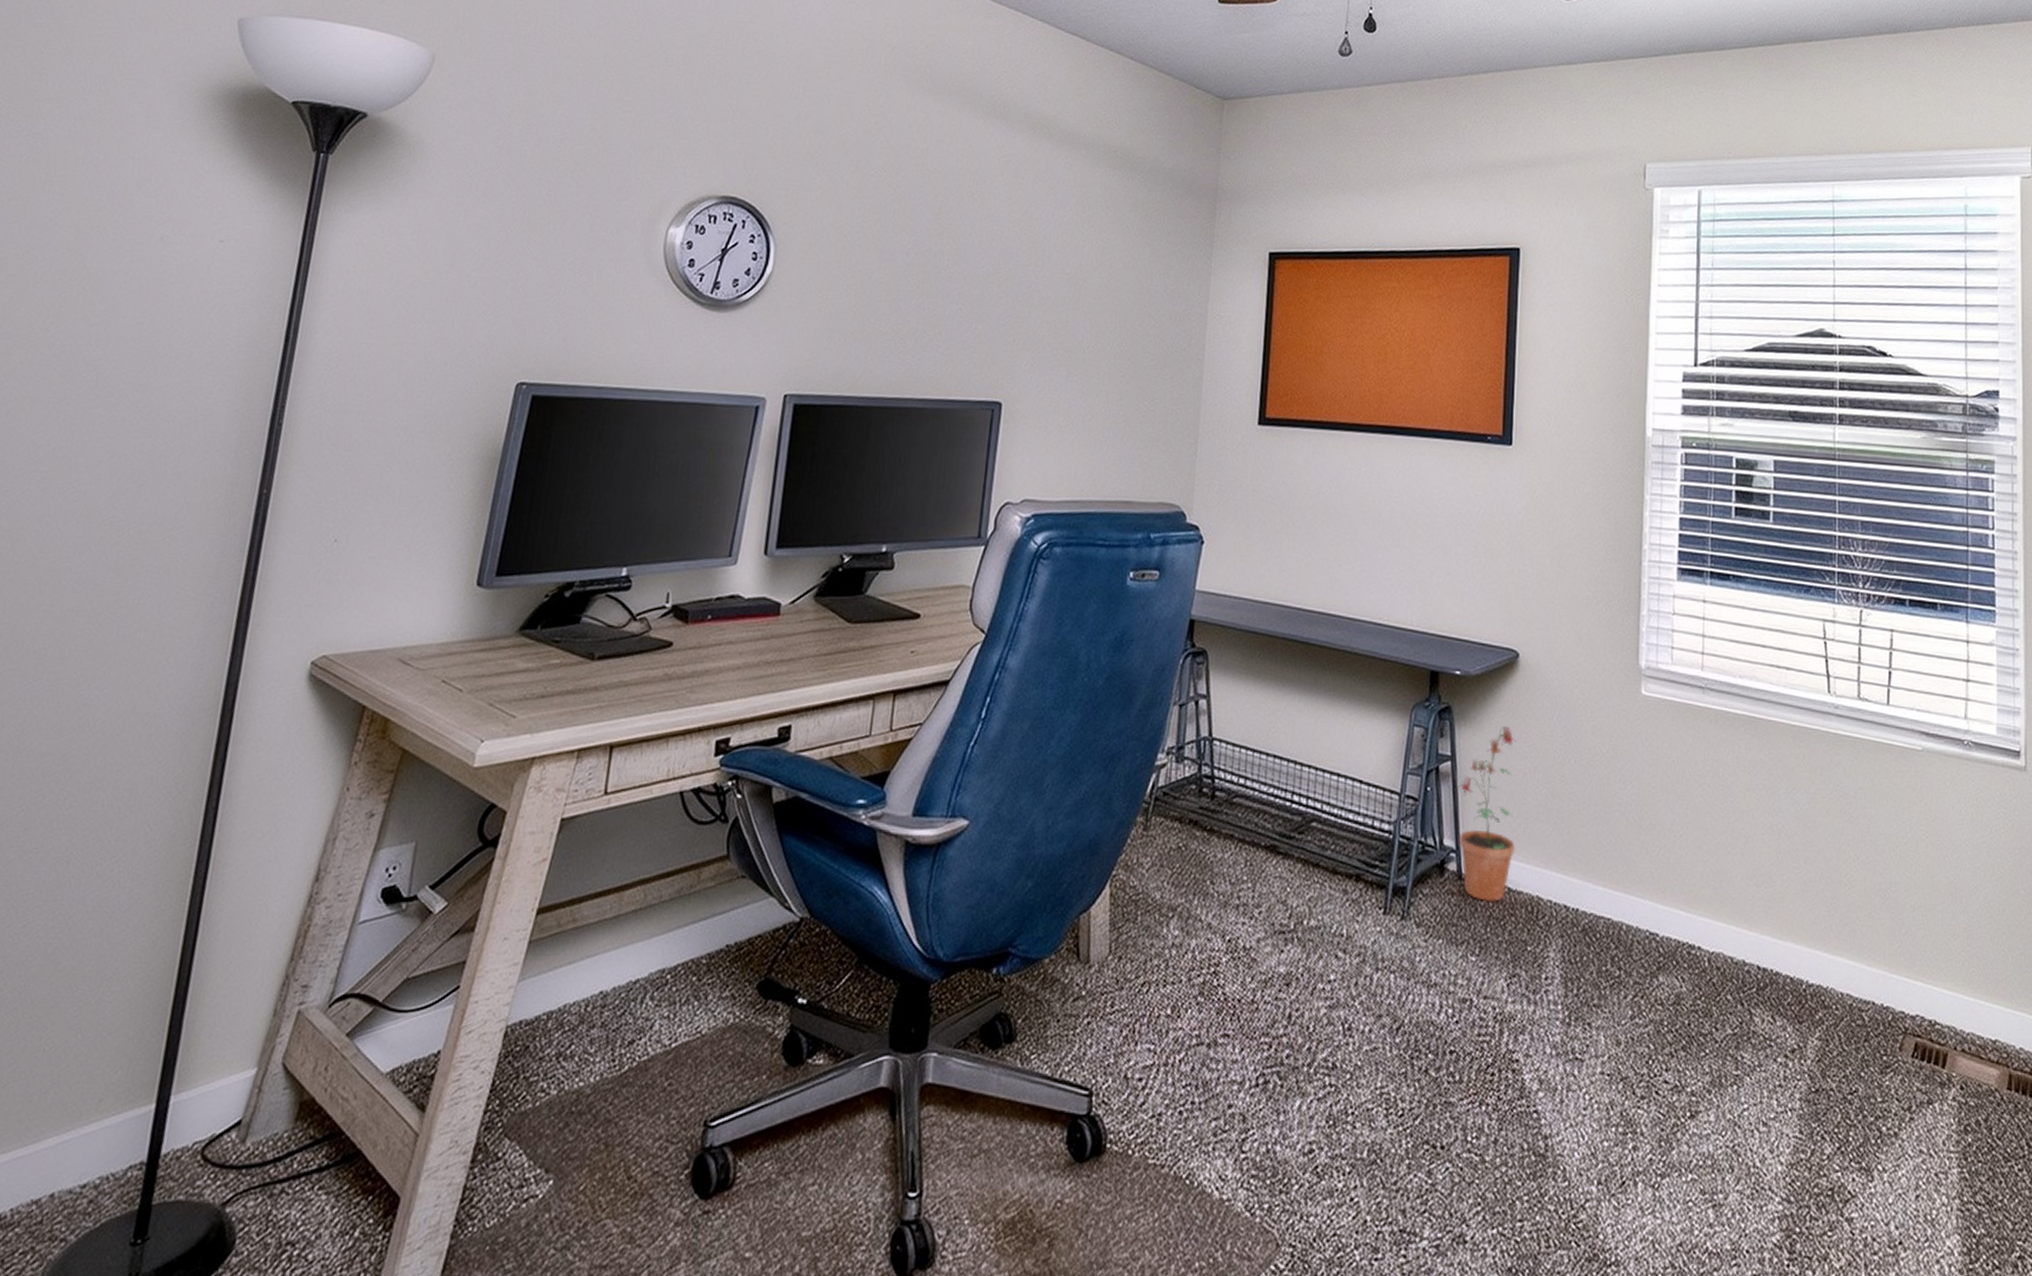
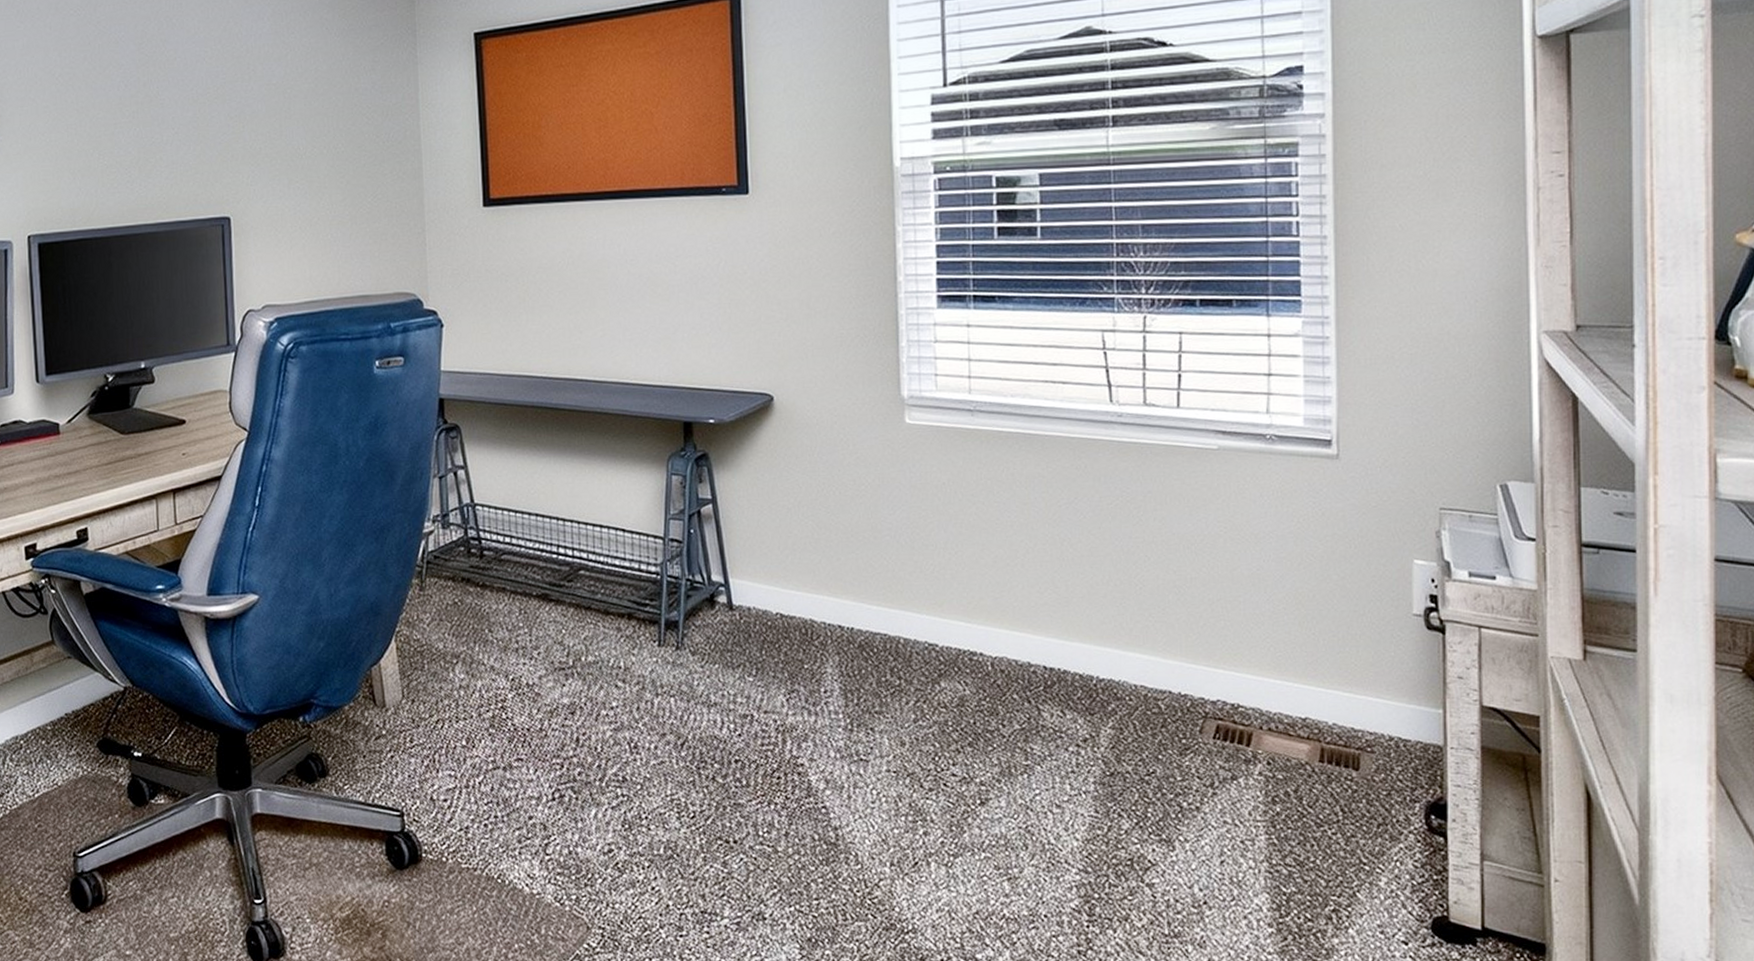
potted plant: present [1459,726,1517,902] -> none [722,467,785,627]

